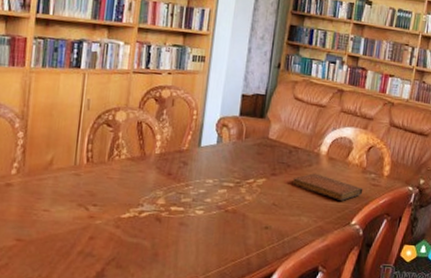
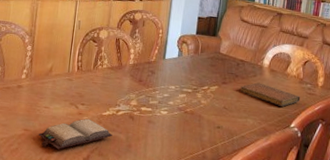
hardback book: none [35,223,134,263] -> present [38,118,113,149]

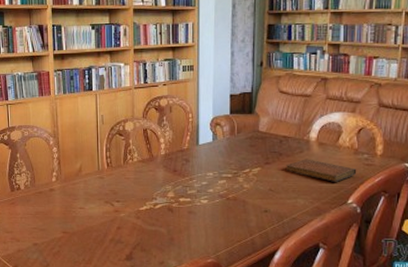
hardback book: present [38,118,113,149] -> none [77,215,153,249]

